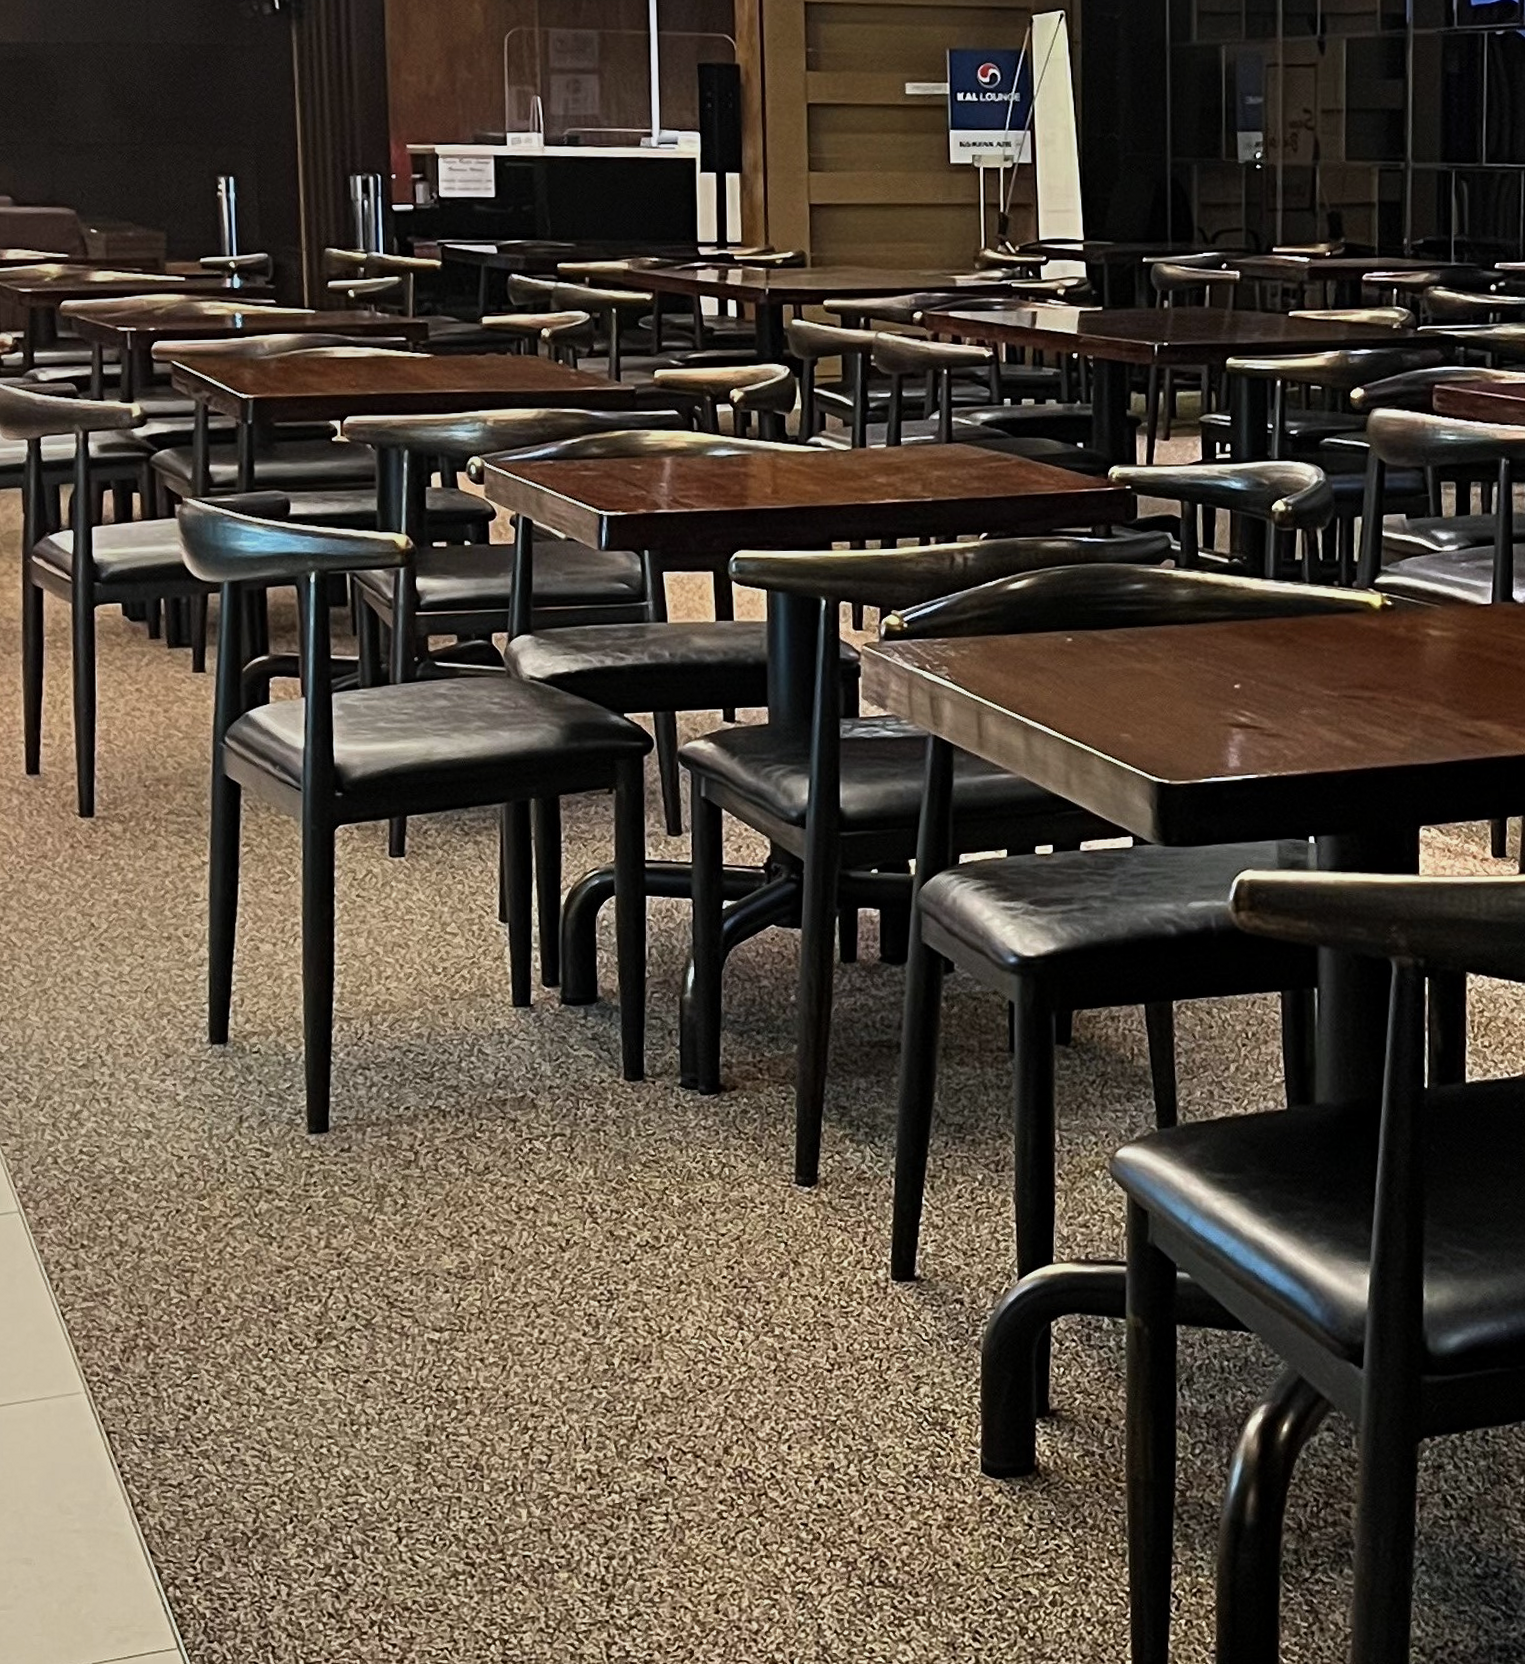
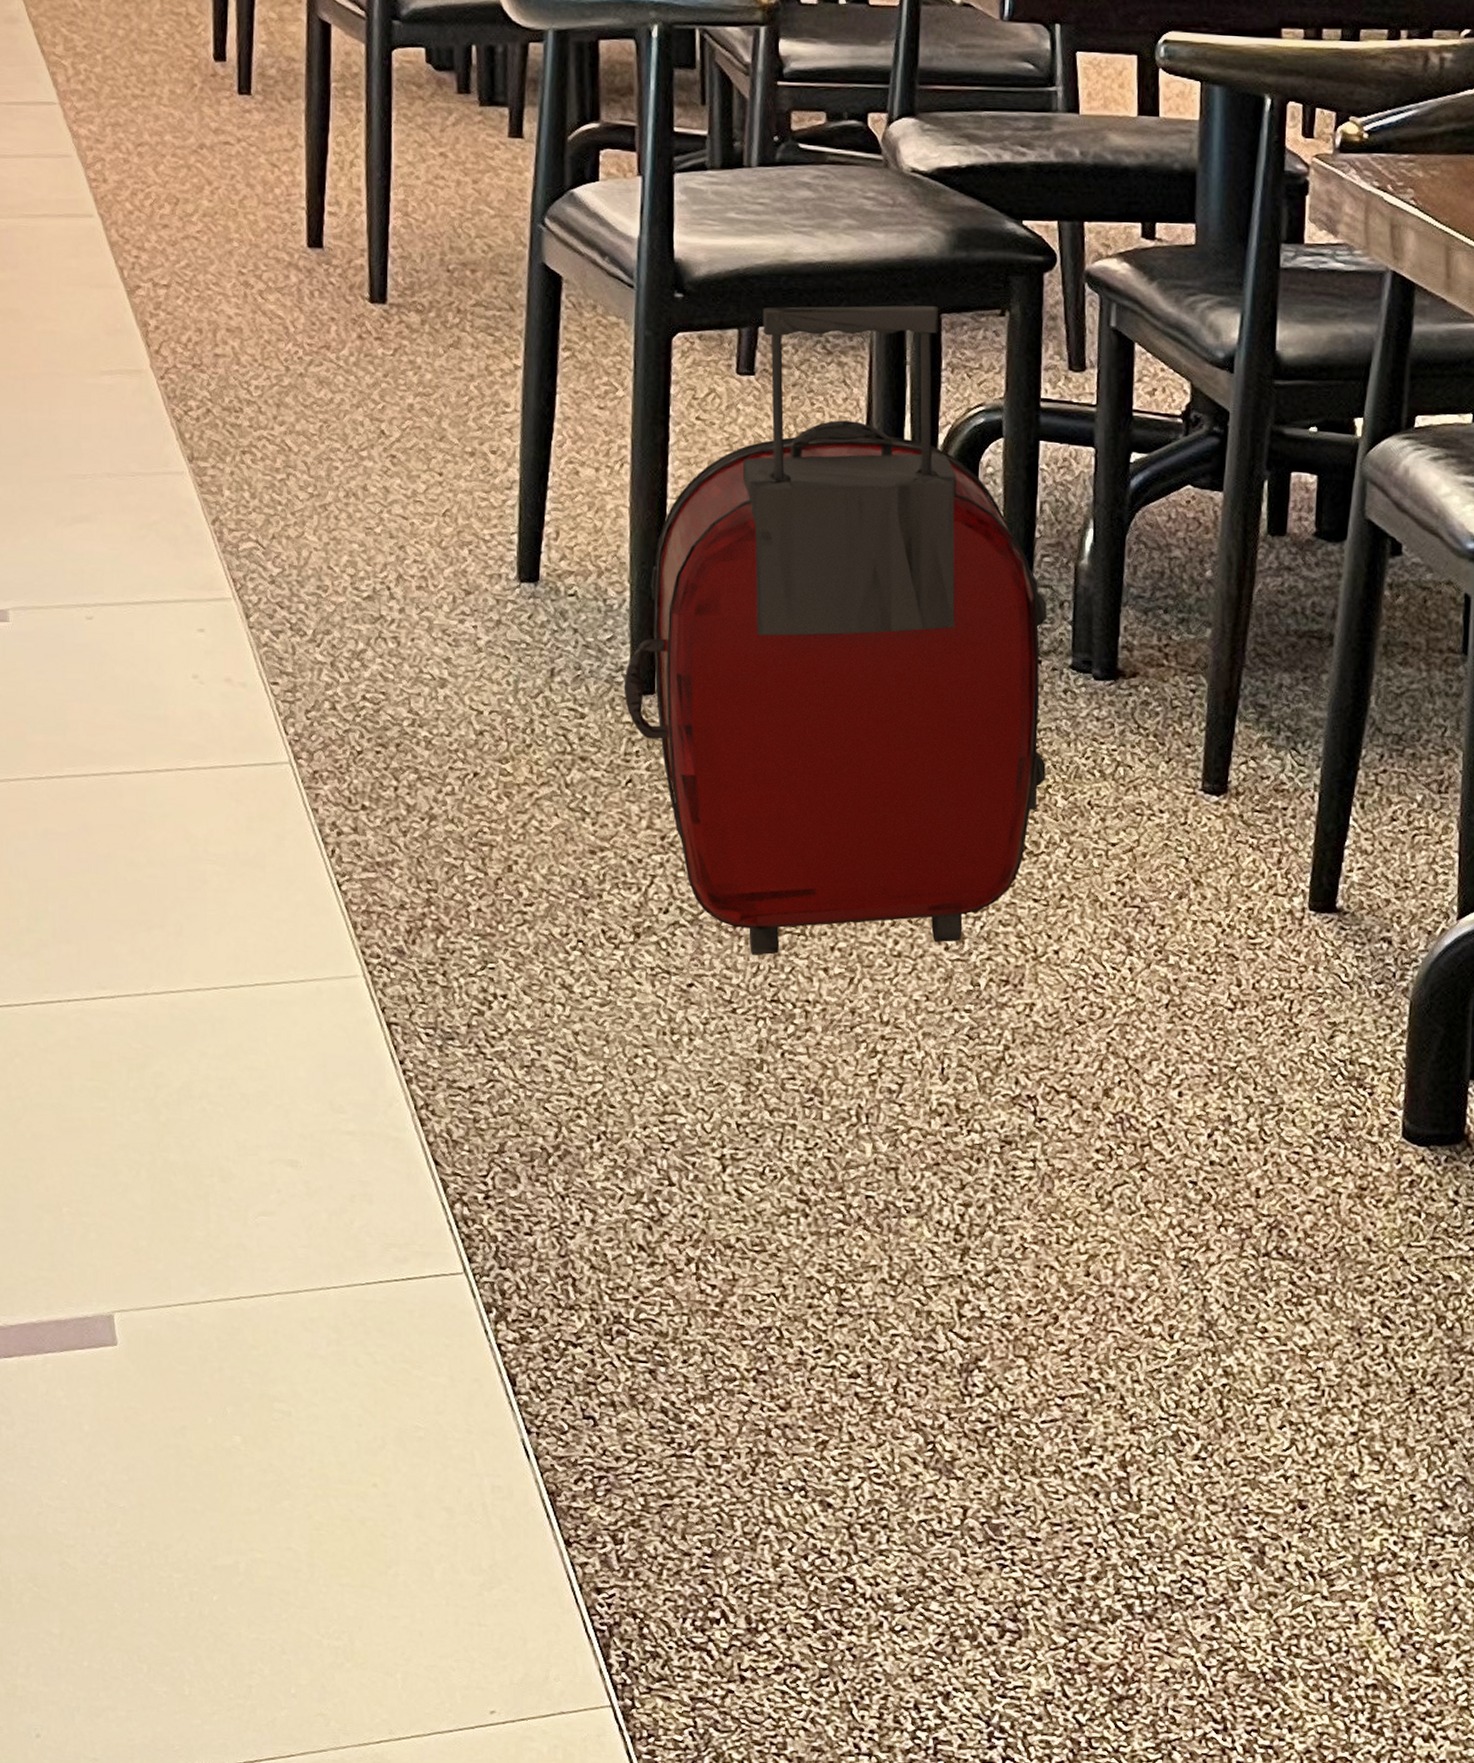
suitcase: none [302,788,663,1351] -> present [624,305,1047,955]

